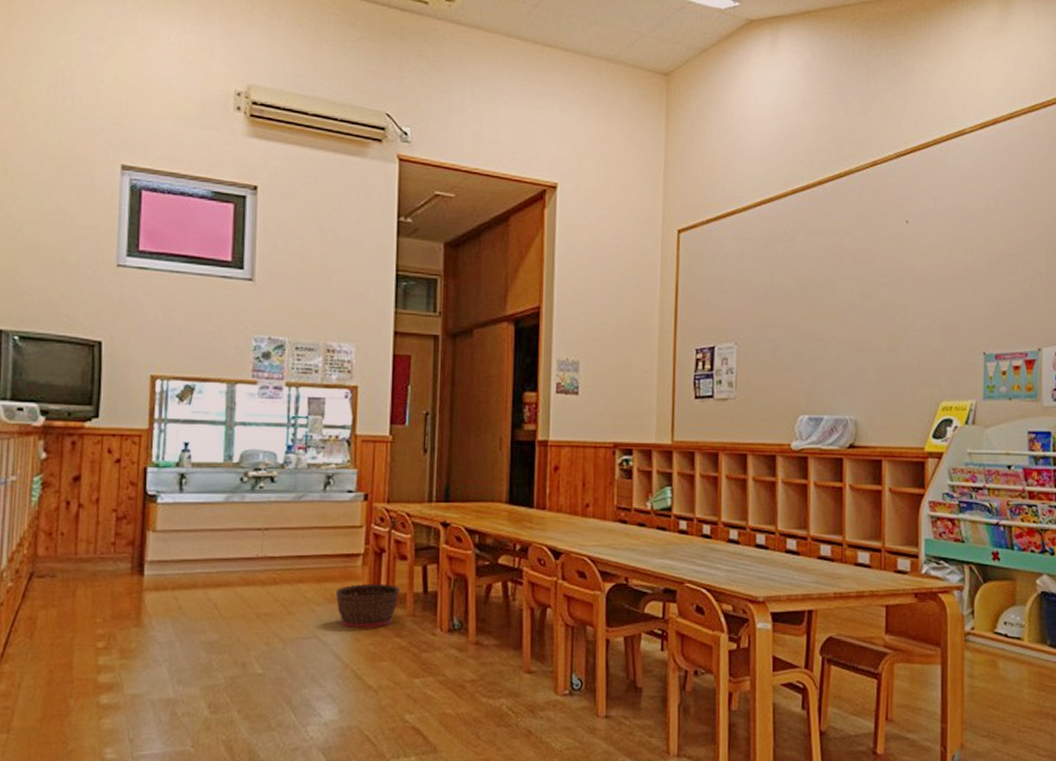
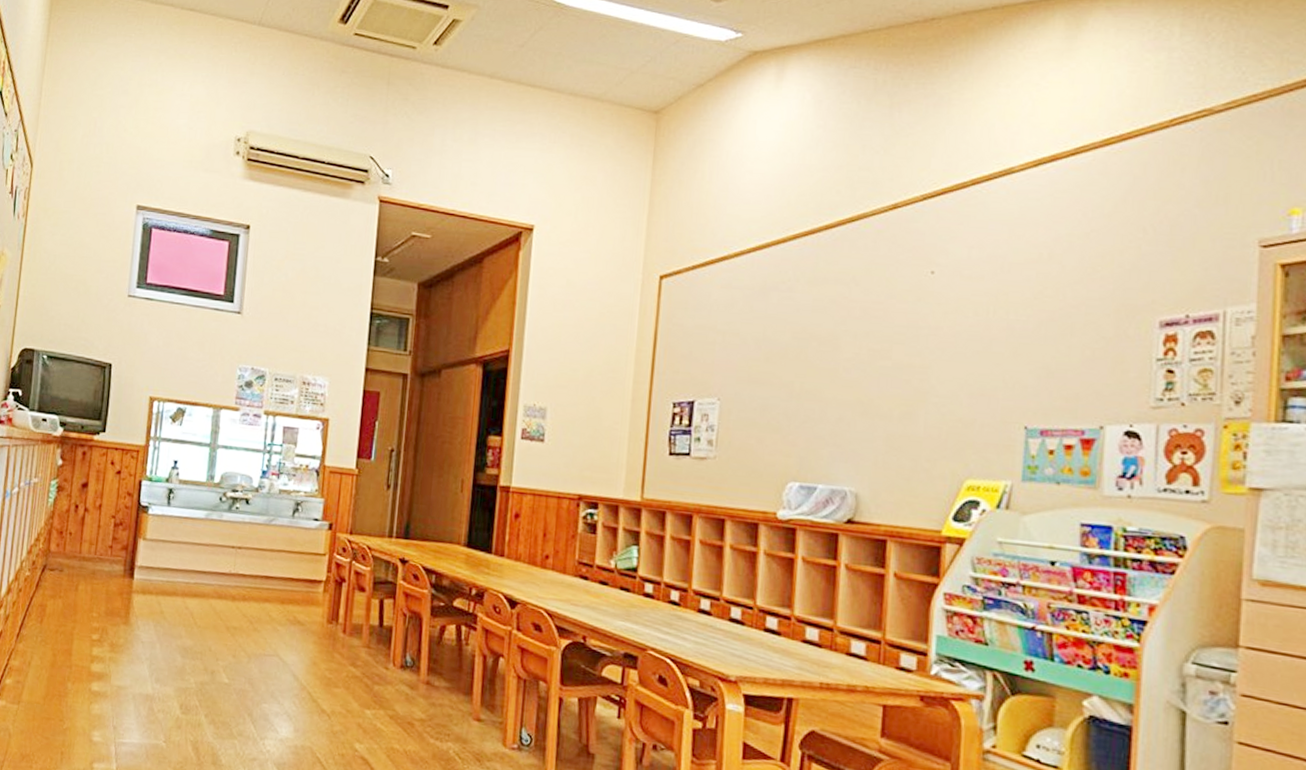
basket: present [335,583,400,628] -> none [297,610,357,655]

